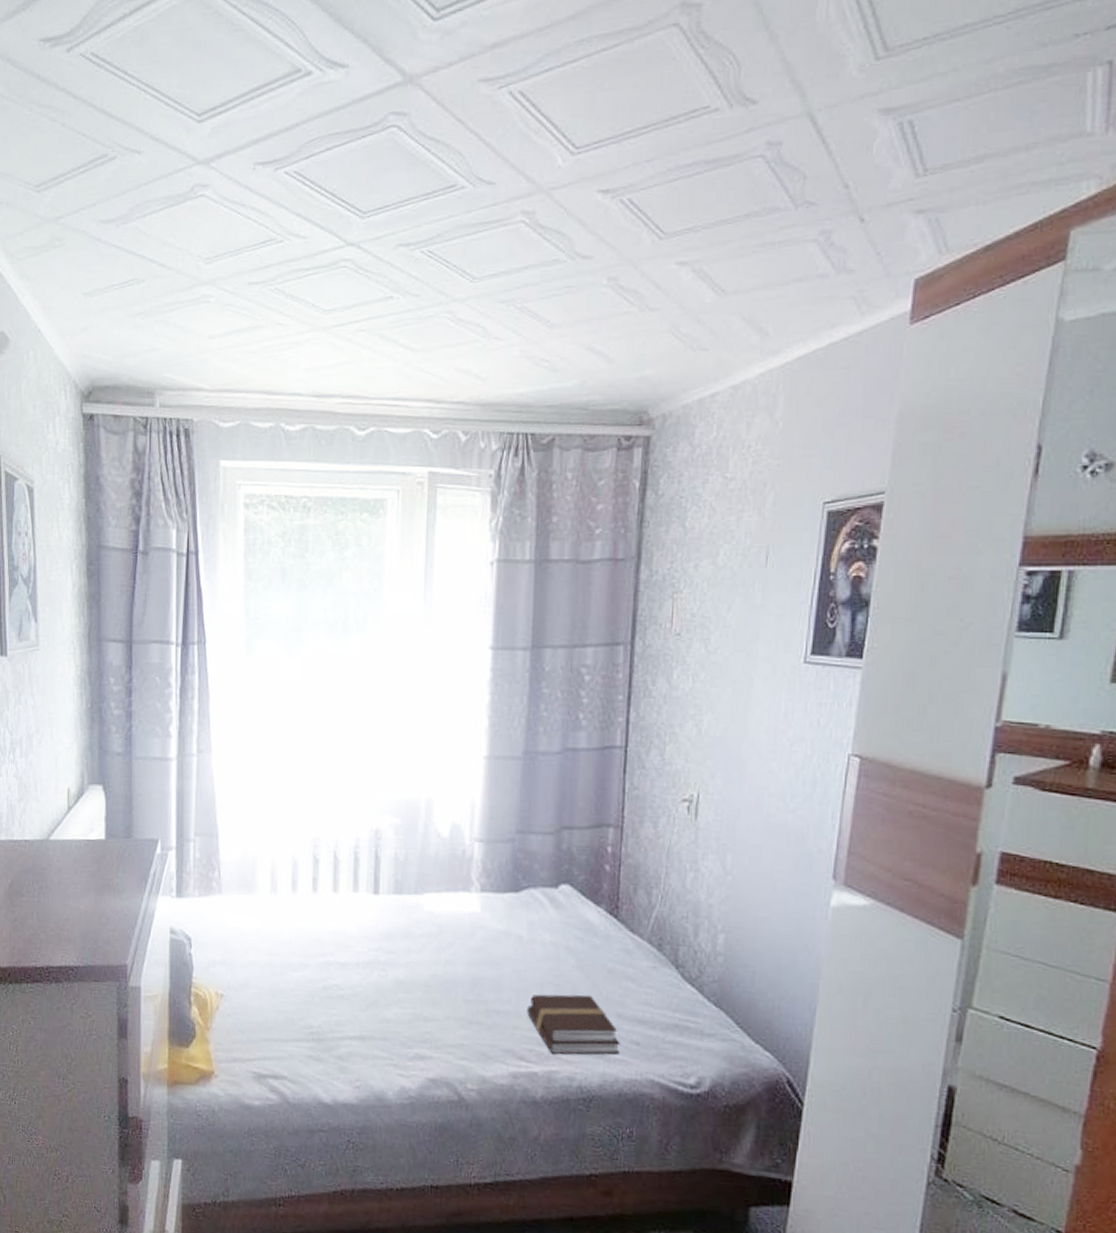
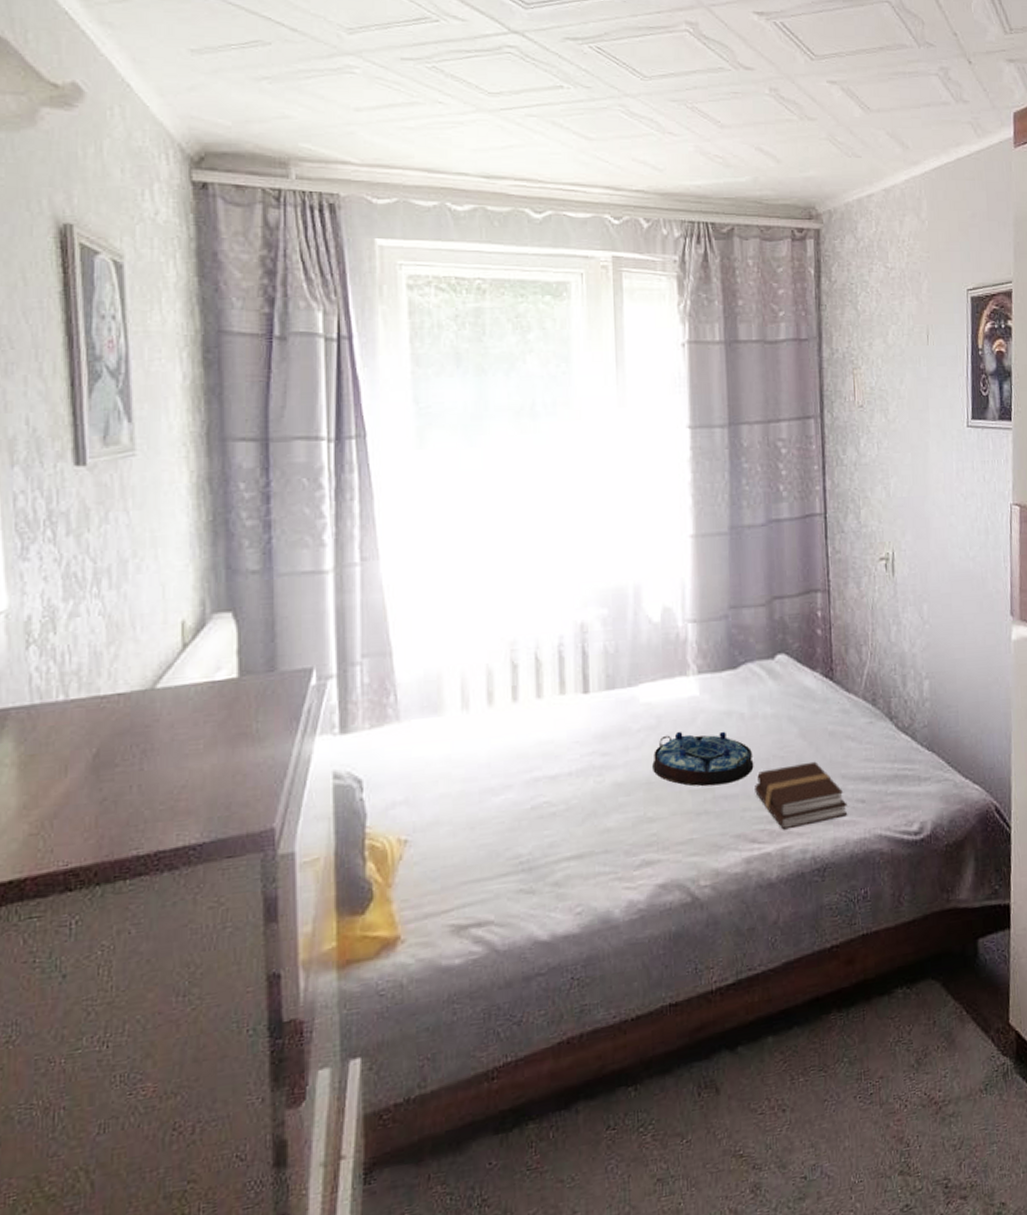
serving tray: none [431,942,528,1001] -> present [652,731,754,786]

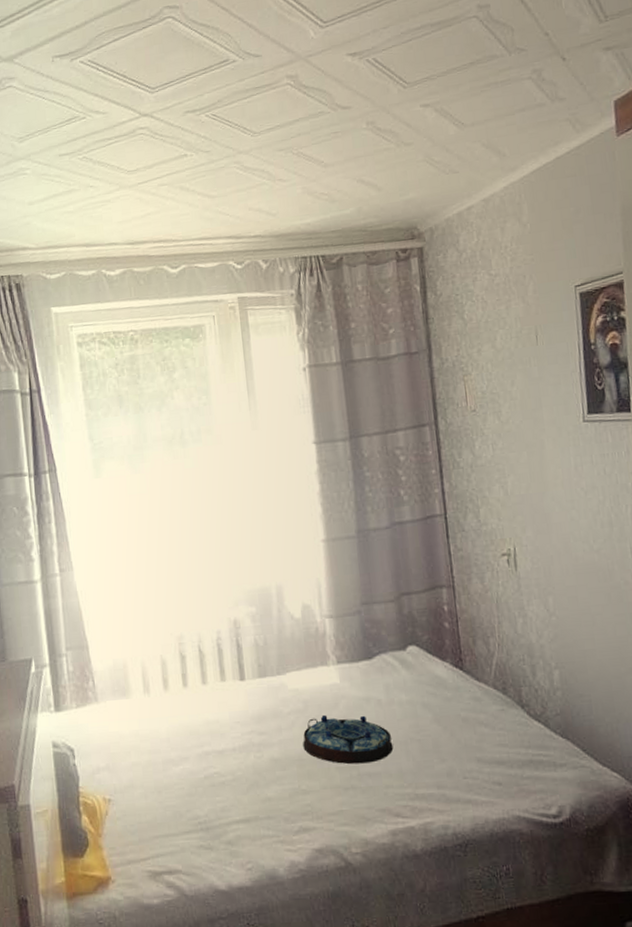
book: present [755,761,848,829] -> none [395,745,485,806]

